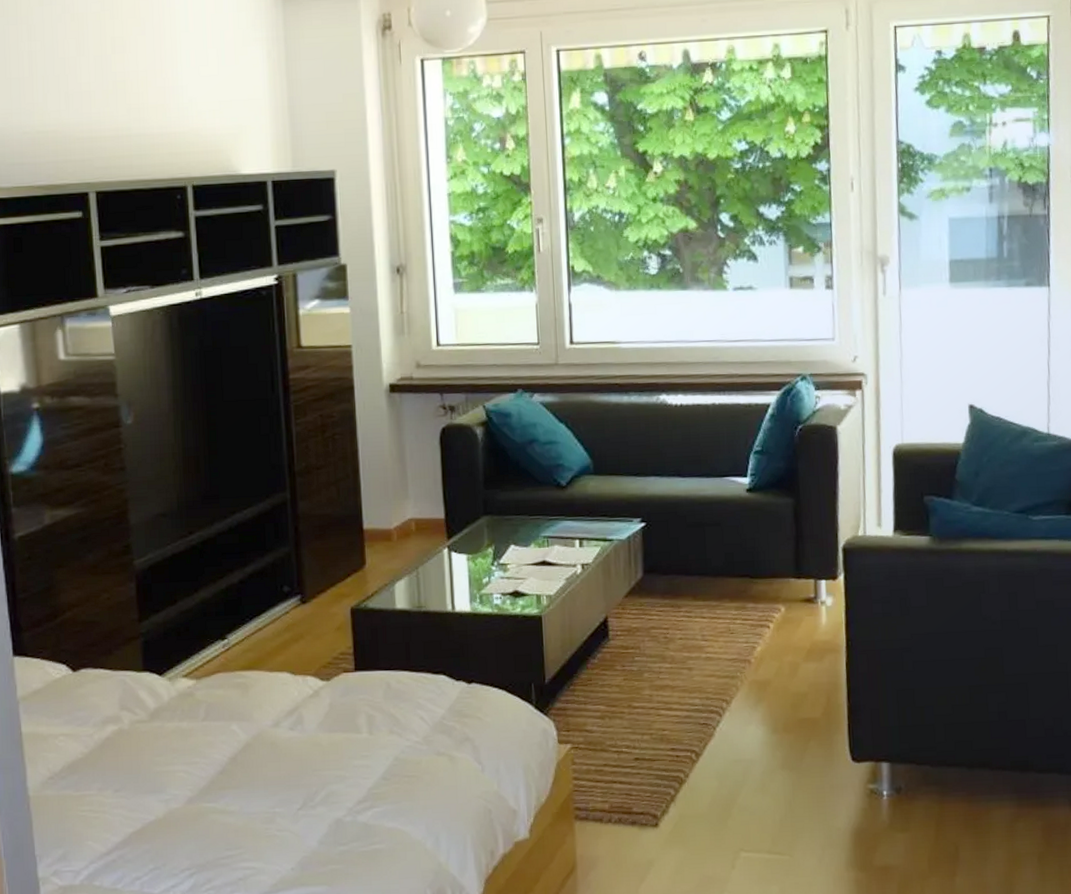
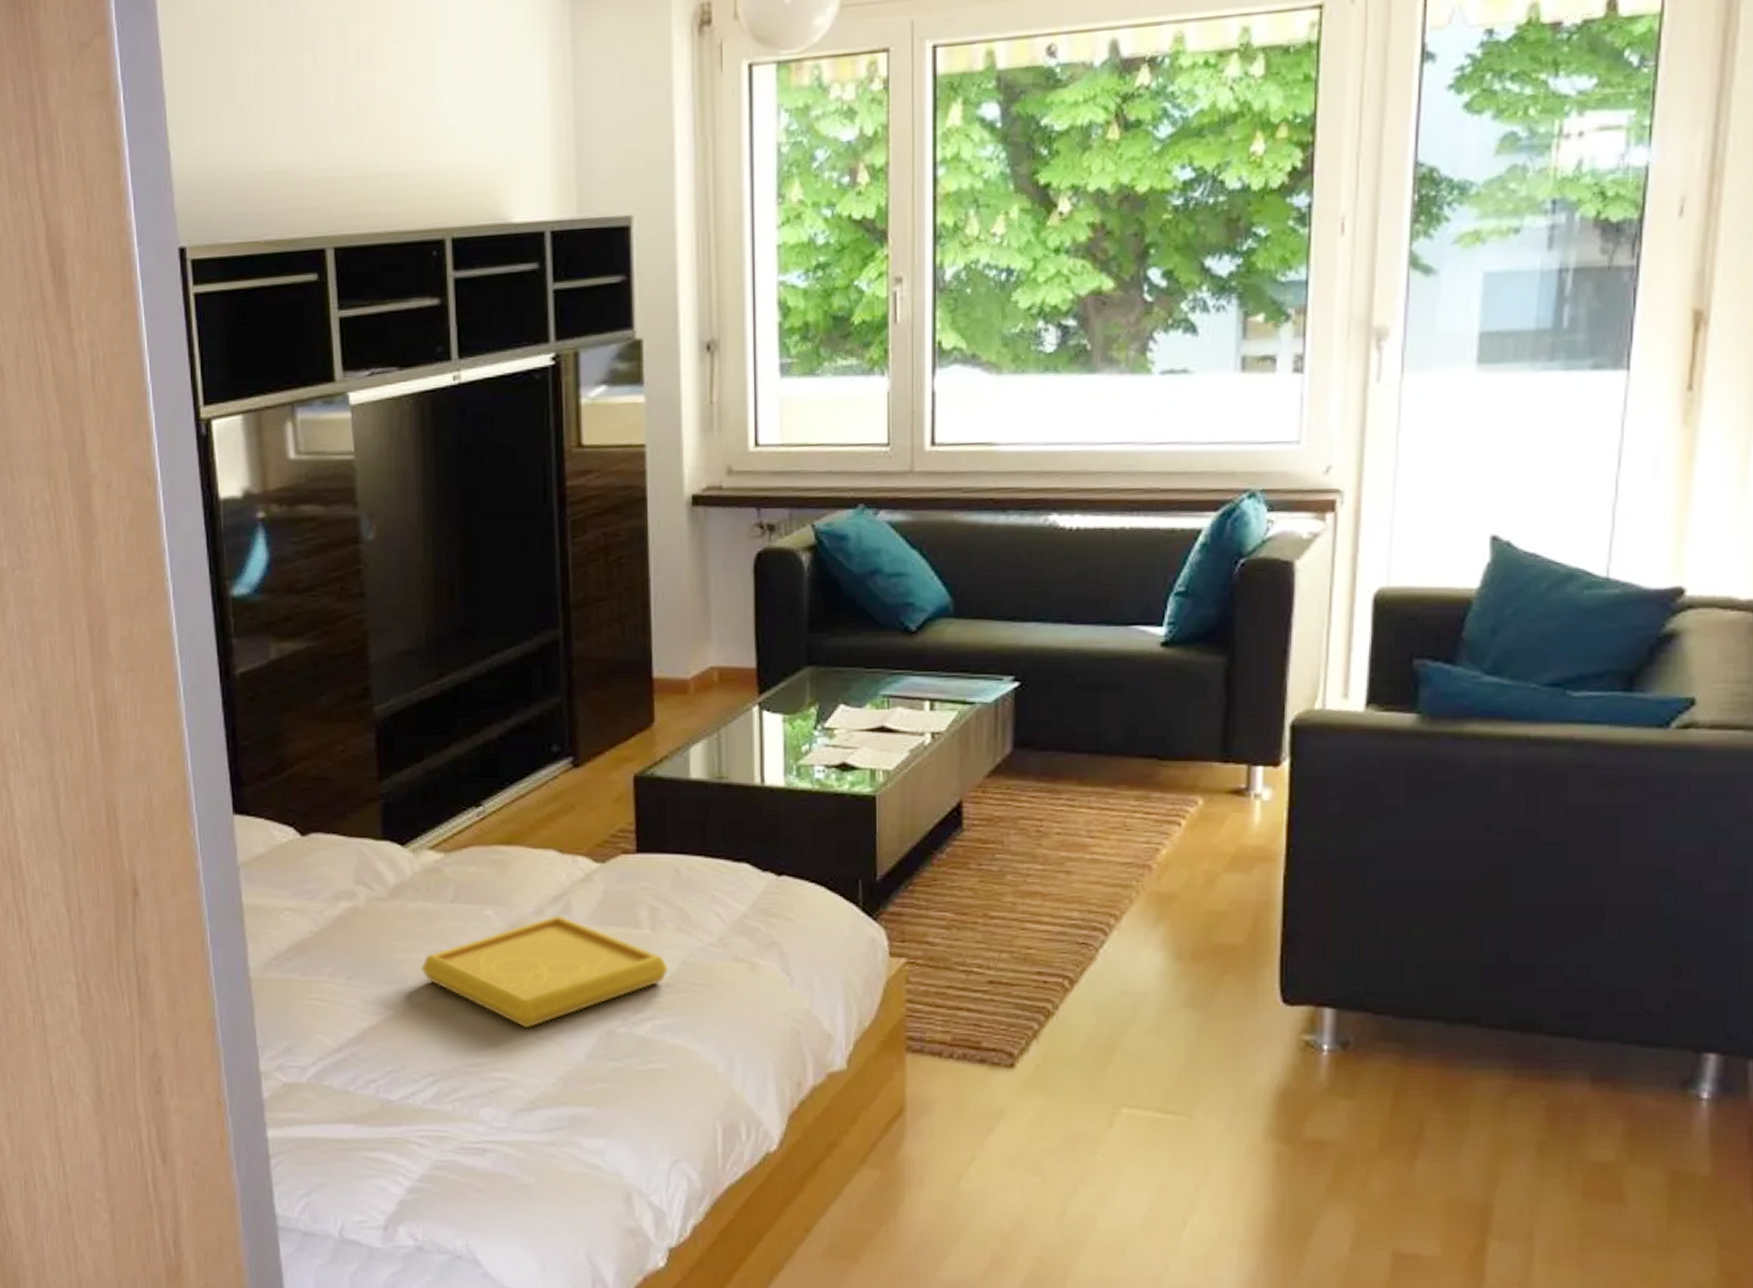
serving tray: none [178,726,384,823] -> present [421,915,669,1029]

